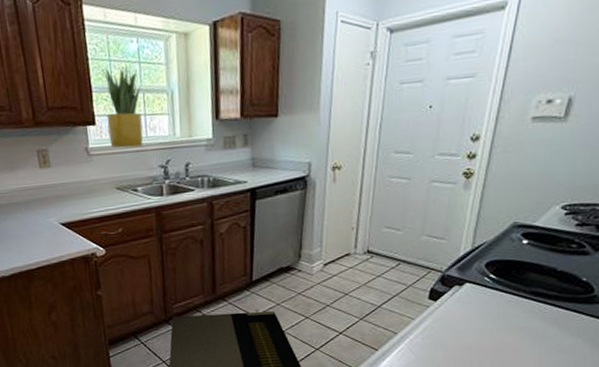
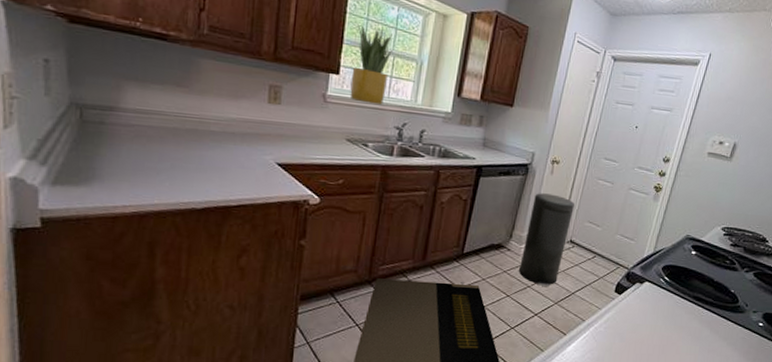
pedal bin: none [314,204,366,303] -> present [519,193,574,286]

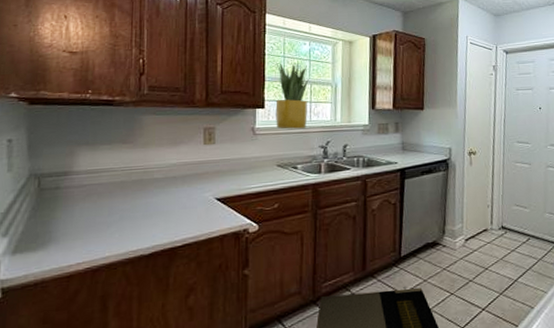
pedal bin: present [519,193,574,286] -> none [457,184,499,278]

